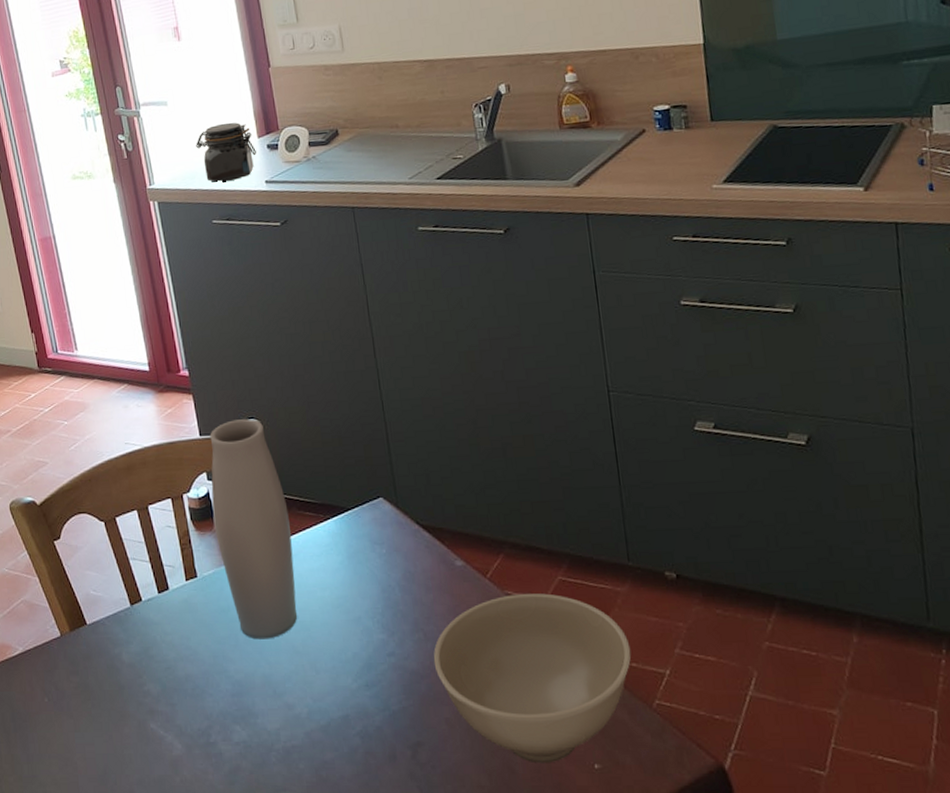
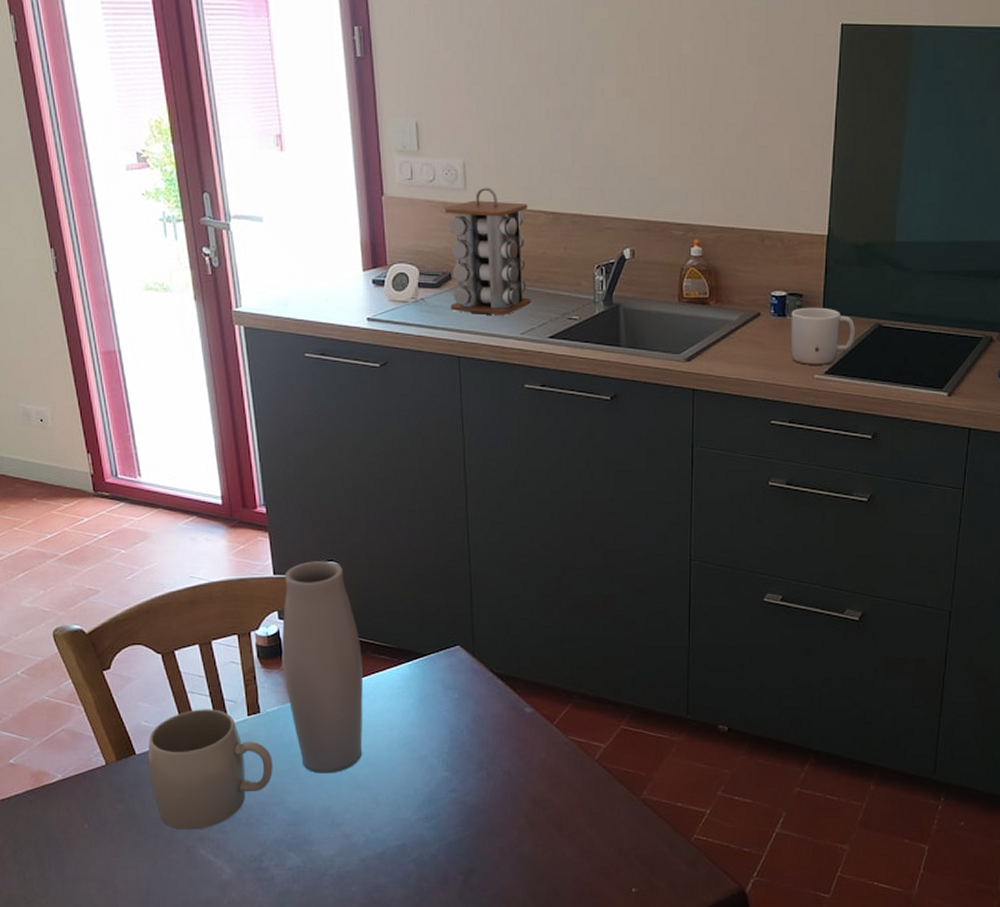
mug: none [97,575,214,703] -> present [147,709,273,830]
jar: present [196,122,256,182] -> none [292,251,360,313]
spice rack: none [326,45,416,165] -> present [444,186,531,315]
bowl: present [433,593,632,764] -> none [494,740,678,888]
mug: none [677,115,751,176] -> present [790,307,856,365]

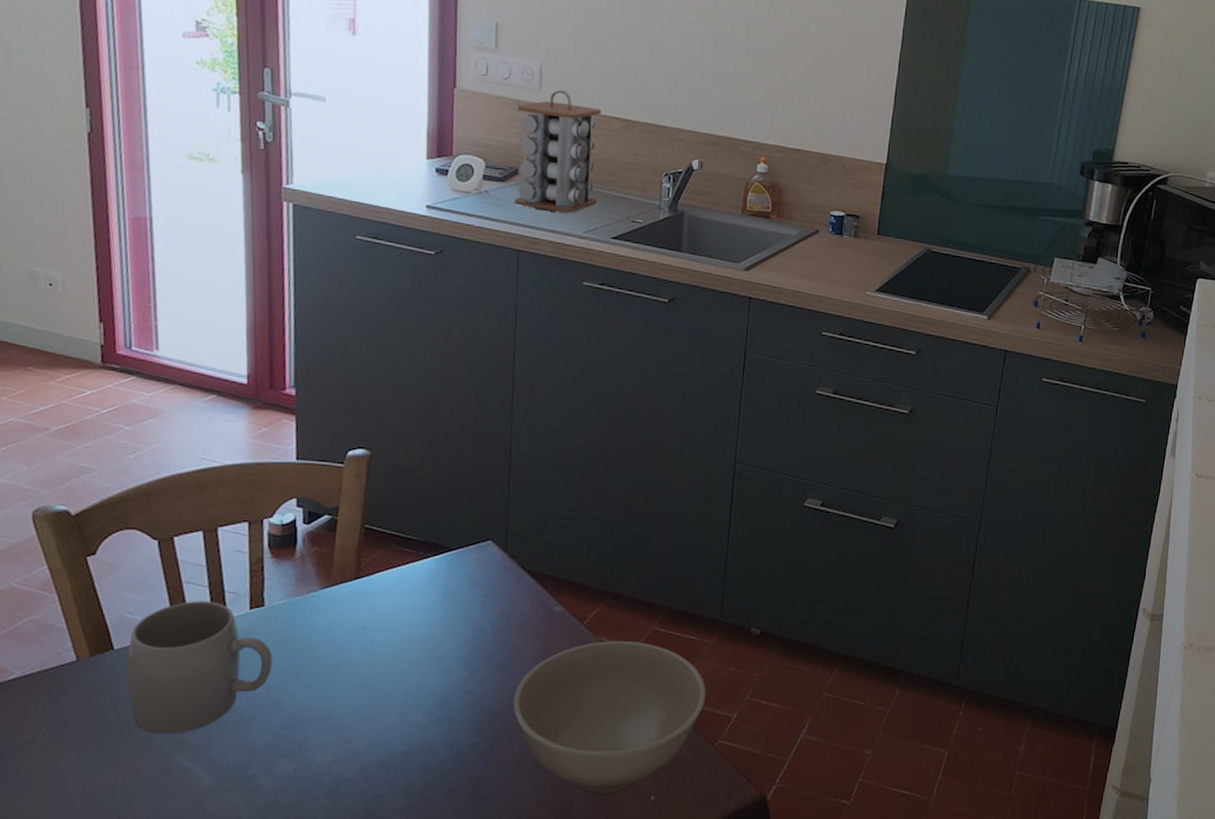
vase: present [281,561,363,774] -> none [295,447,386,673]
bowl: none [494,740,678,888] -> present [513,641,706,796]
mug: present [790,307,856,365] -> none [845,228,907,283]

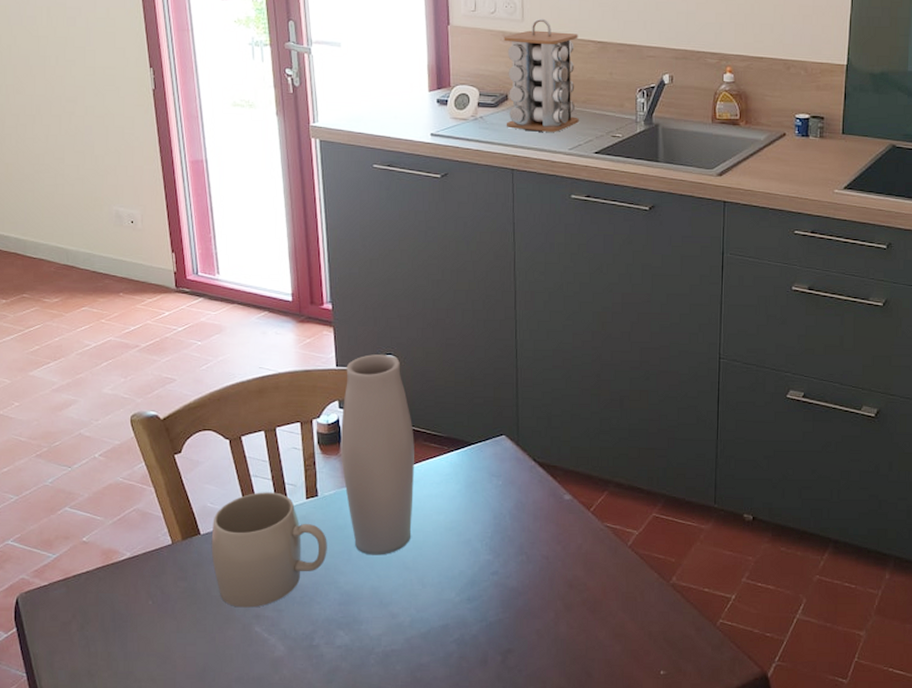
vase: none [295,447,386,673] -> present [340,354,415,555]
bowl: present [513,641,706,796] -> none [532,527,706,670]

